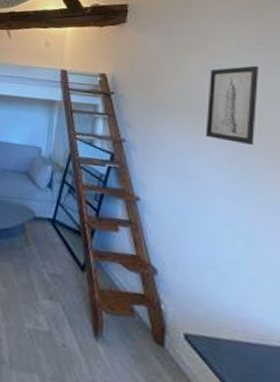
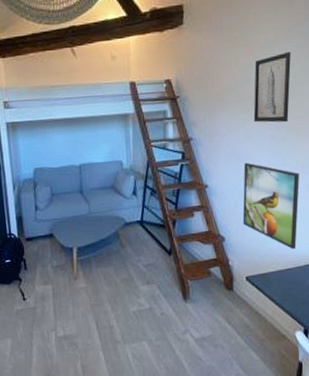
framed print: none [184,182,270,318] -> present [242,162,299,250]

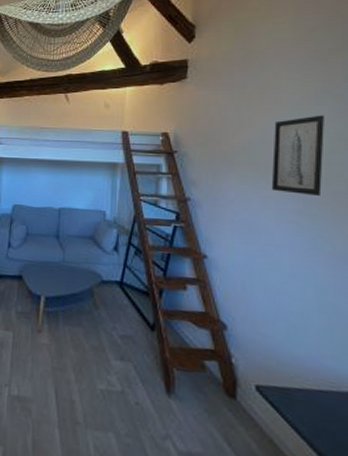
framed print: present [242,162,299,250] -> none [253,236,339,366]

